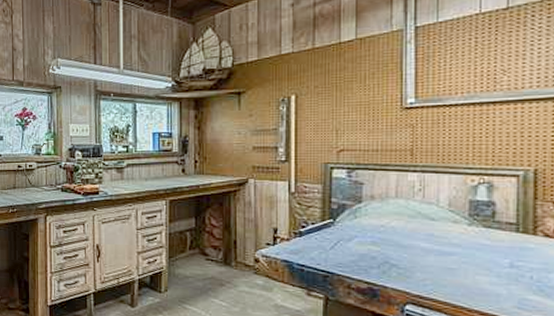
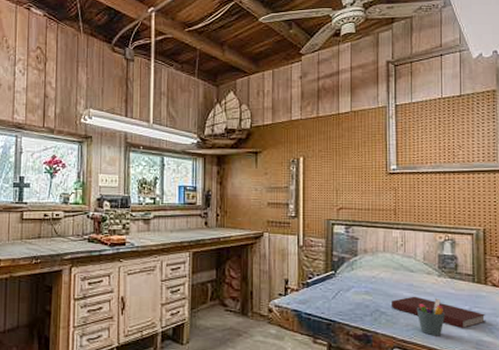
notebook: none [405,247,533,286] -> present [392,296,486,329]
pen holder: none [437,249,475,293] -> present [416,298,445,336]

